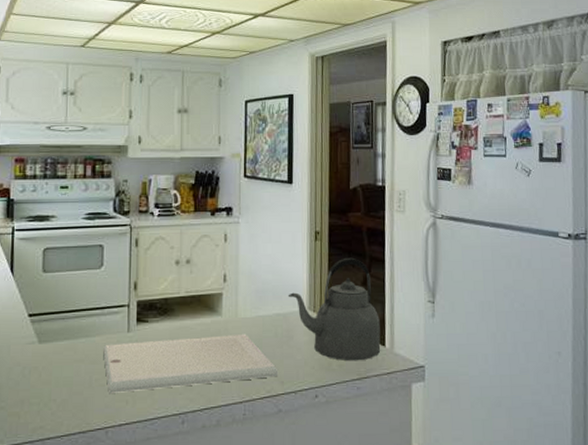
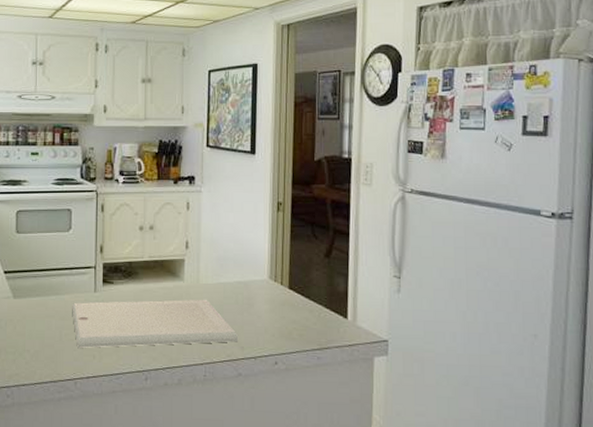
kettle: present [287,257,381,362] -> none [249,229,343,332]

